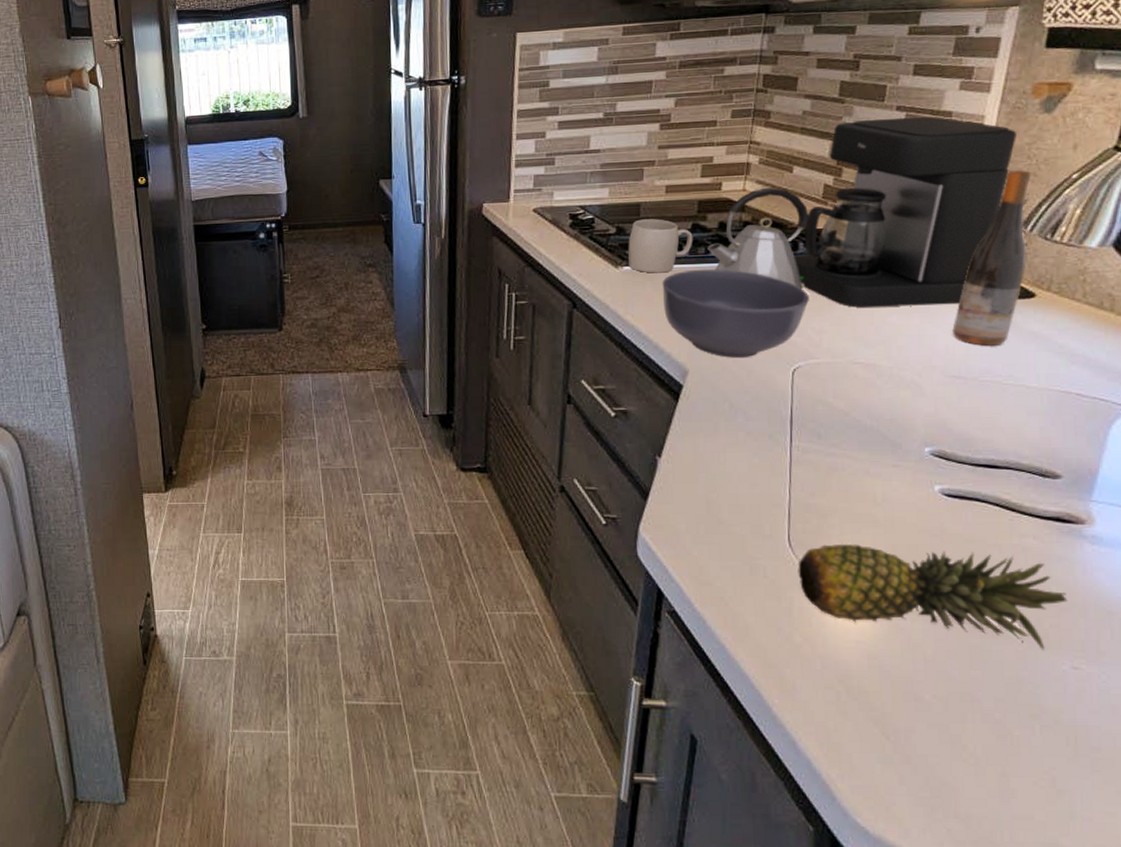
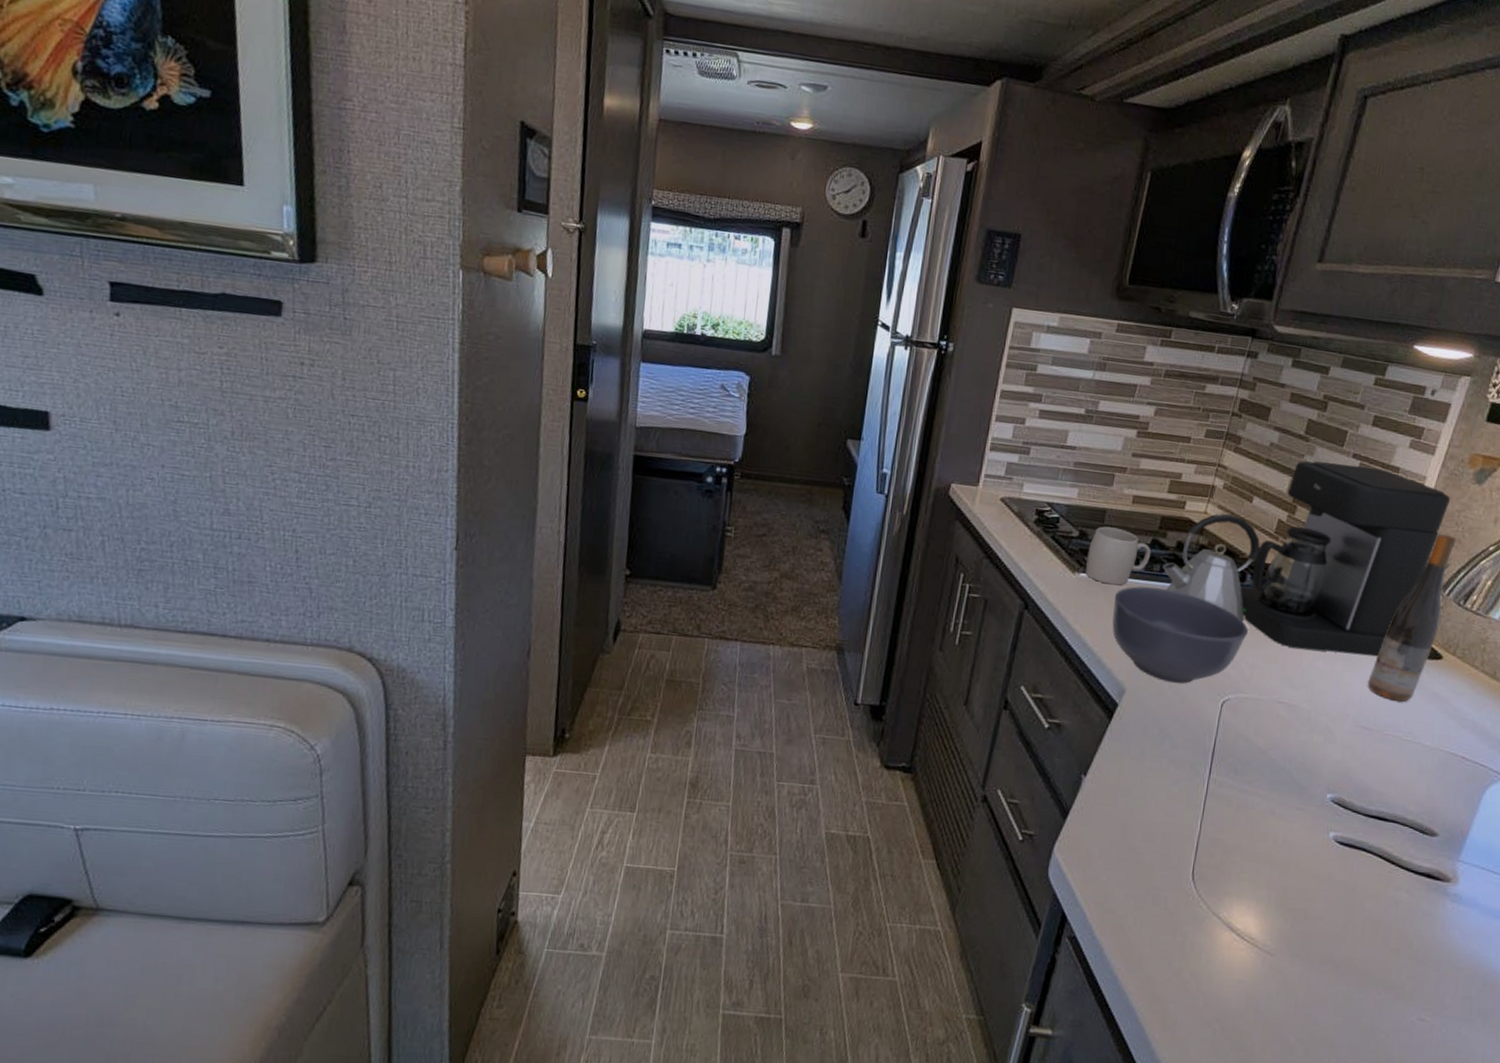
fruit: present [798,543,1068,651] -> none [1196,881,1425,1002]

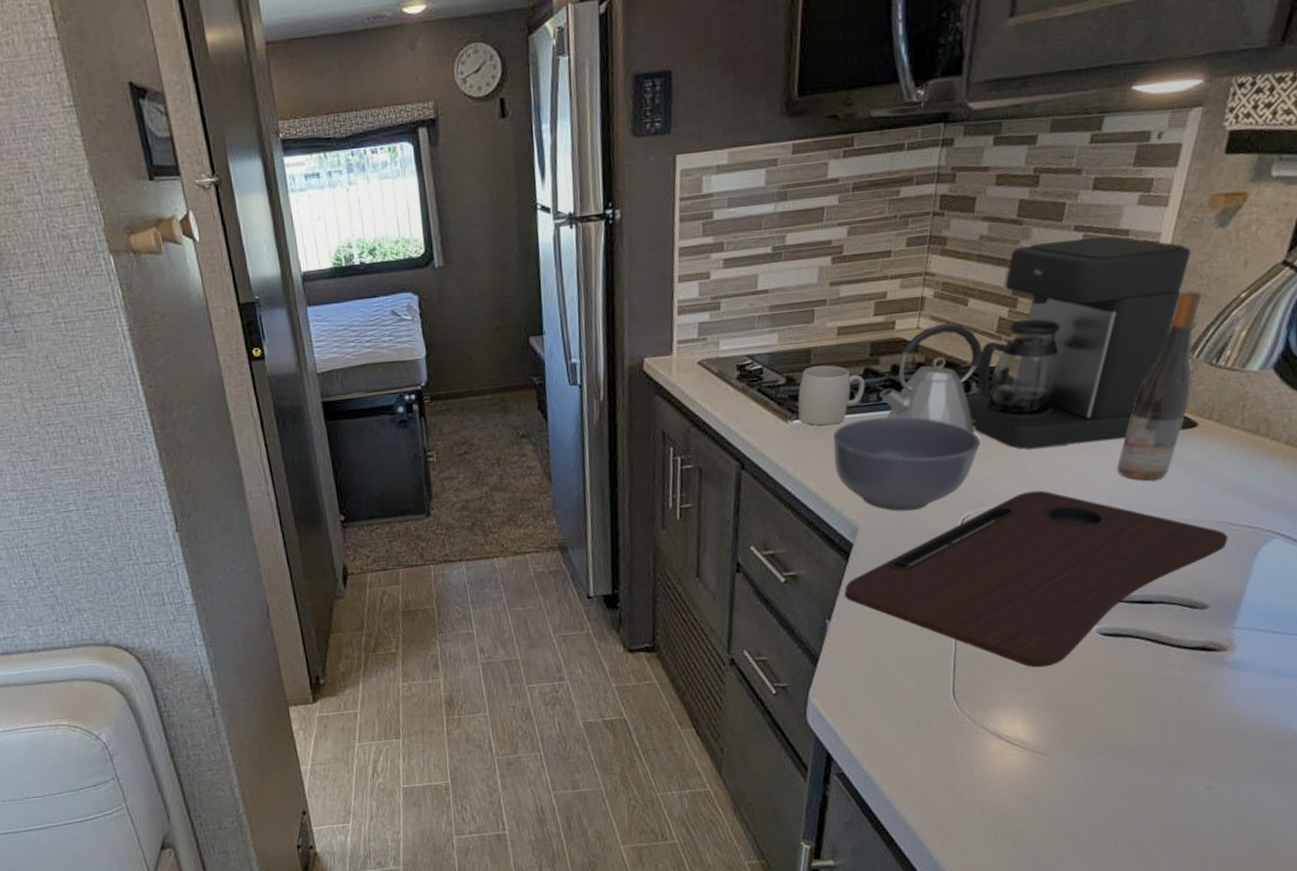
cutting board: none [1103,687,1461,865] -> present [844,490,1228,668]

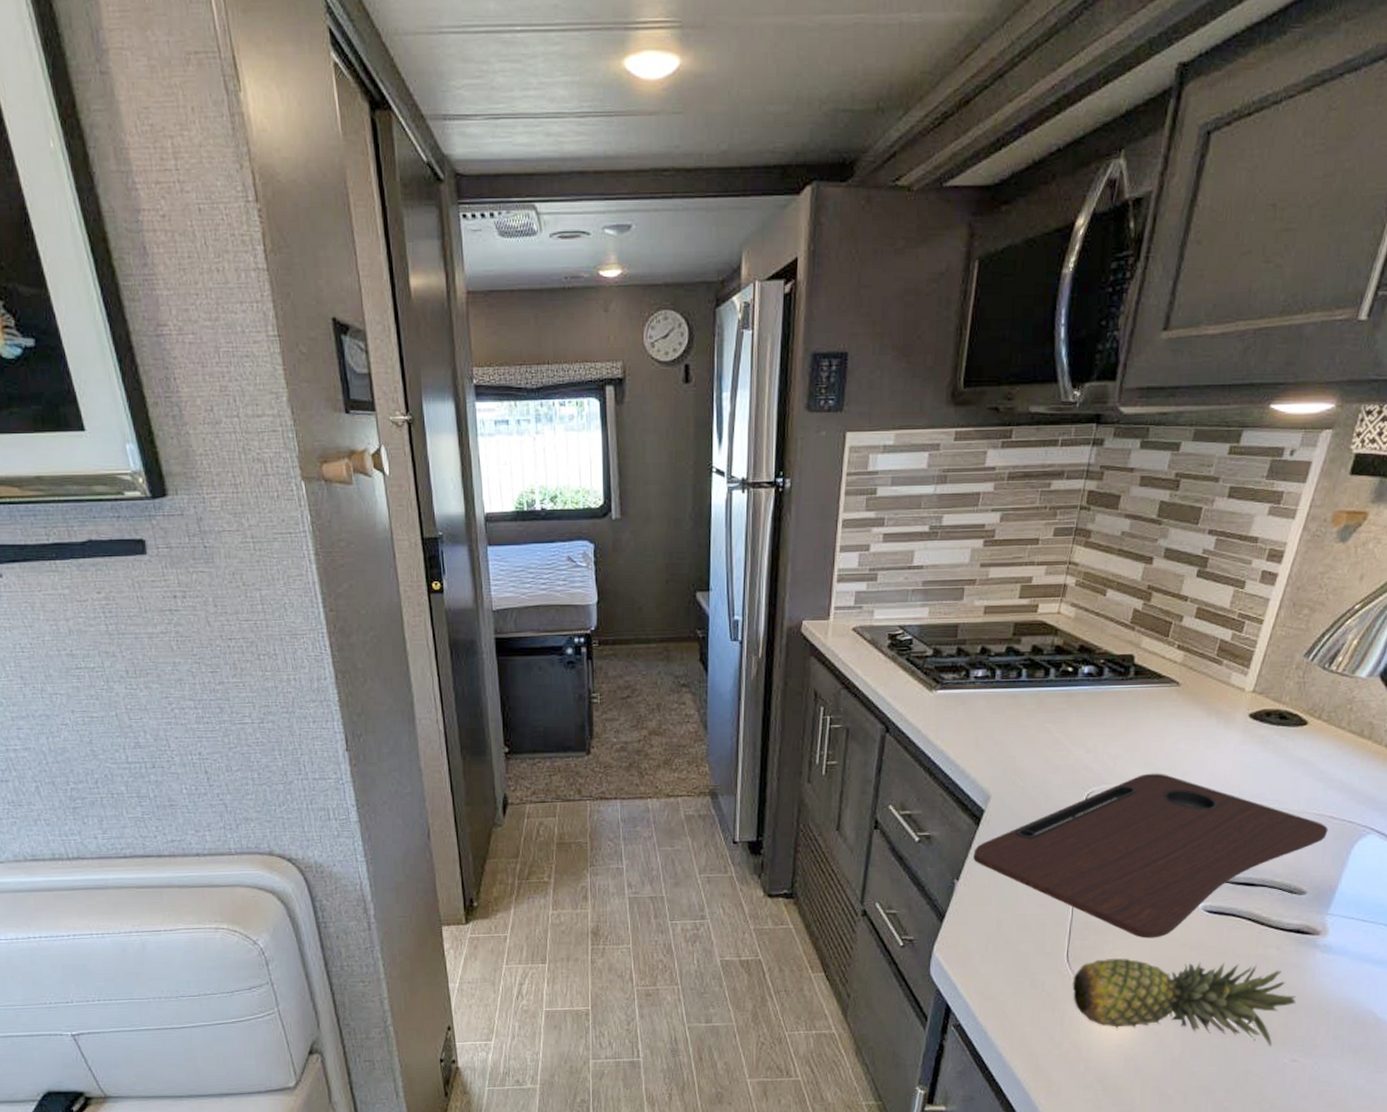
mug: present [797,365,865,426] -> none [942,641,1006,697]
bowl: present [832,417,980,511] -> none [973,693,1109,783]
kettle: present [879,323,983,434] -> none [1019,610,1117,716]
fruit: none [961,687,1206,775] -> present [1072,957,1296,1047]
coffee maker: present [966,236,1190,450] -> none [1098,541,1312,734]
wine bottle: present [1117,291,1202,481] -> none [1231,600,1320,771]

